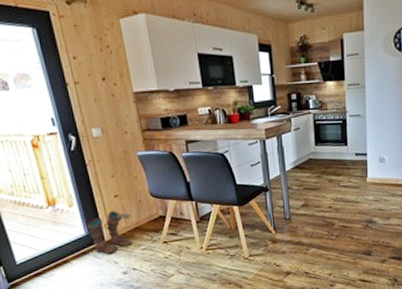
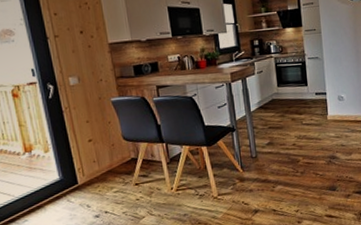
boots: present [87,210,132,255] -> none [62,154,105,199]

